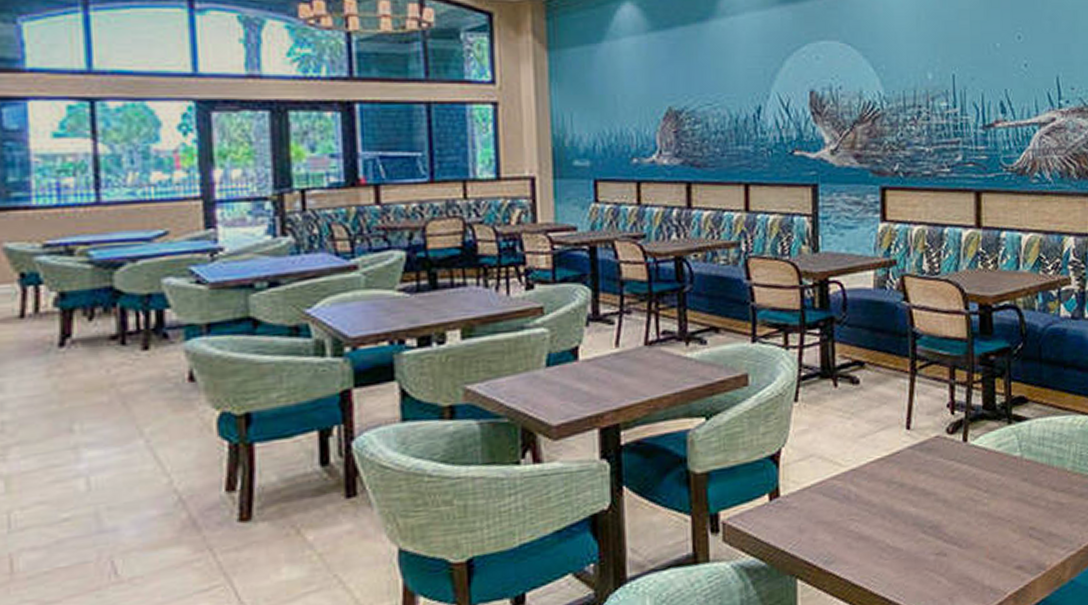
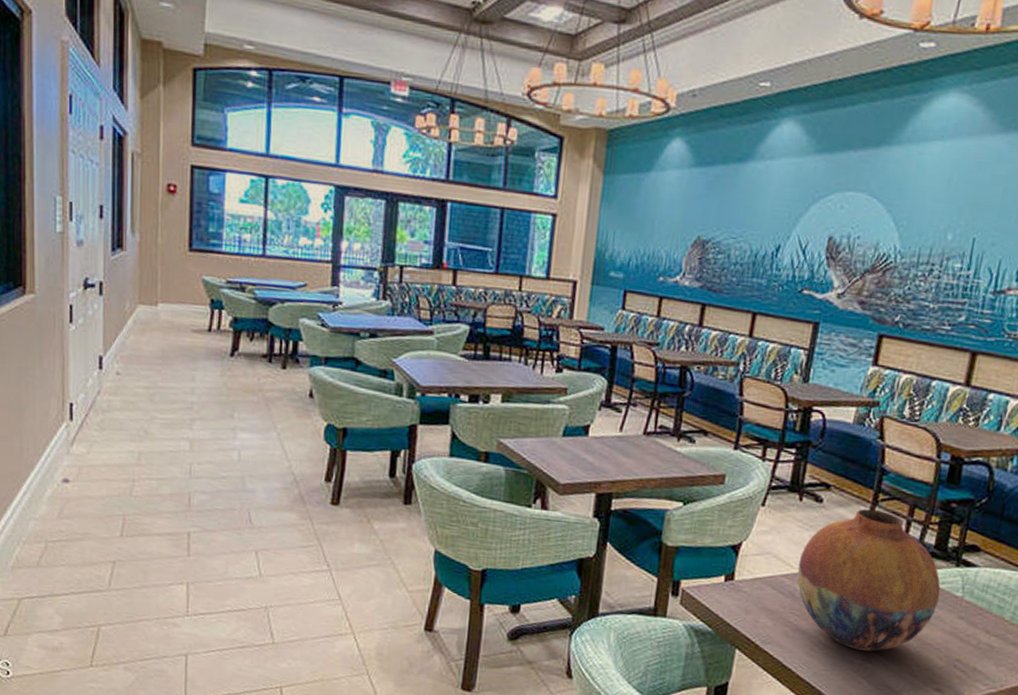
vase: none [847,379,999,545] -> present [797,508,941,652]

